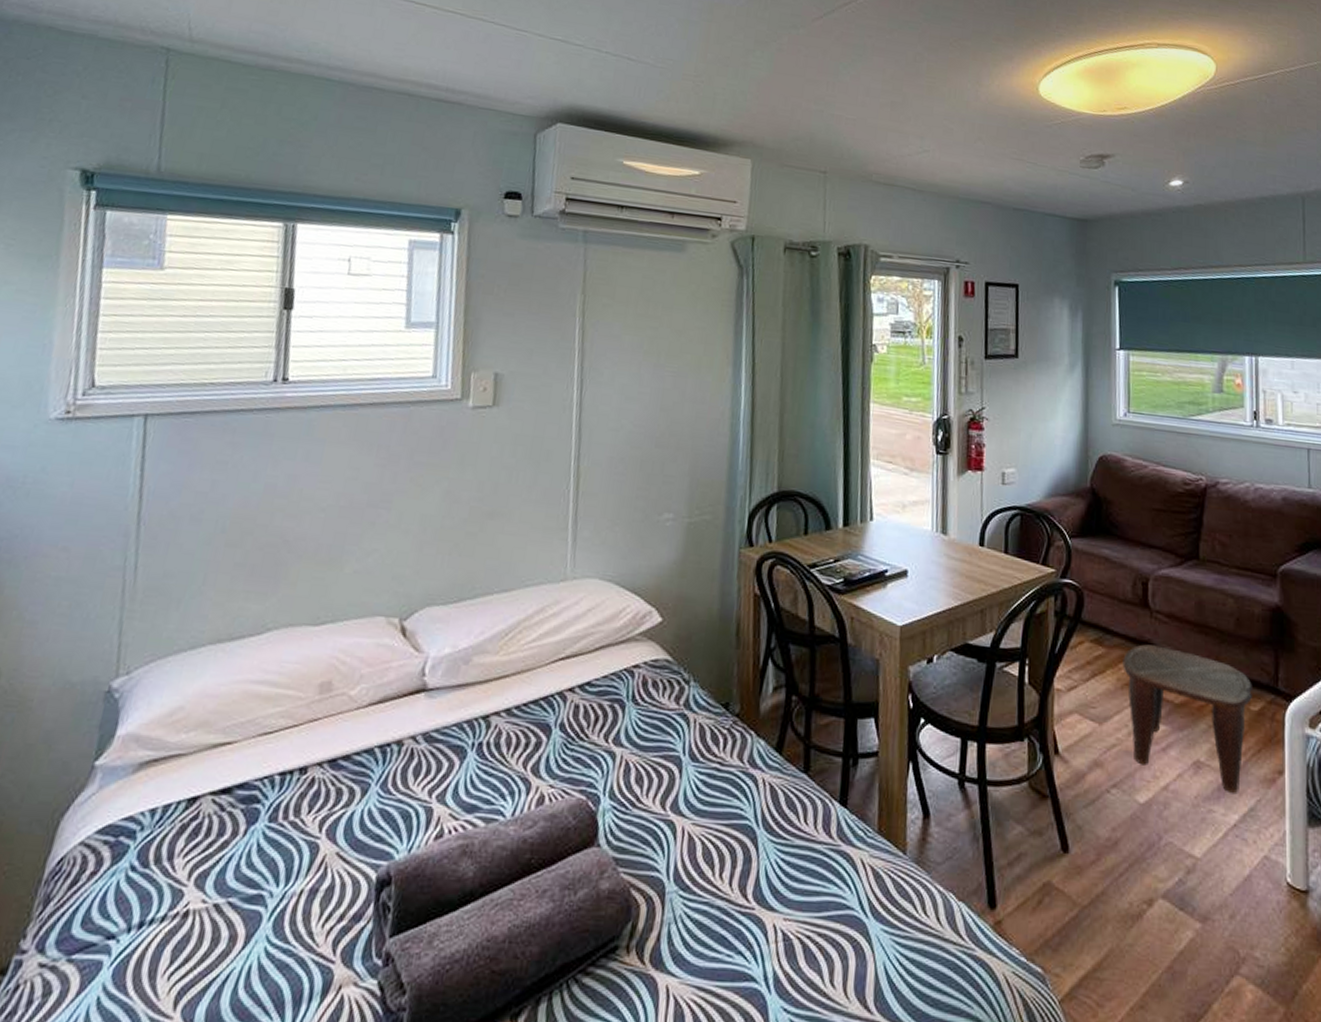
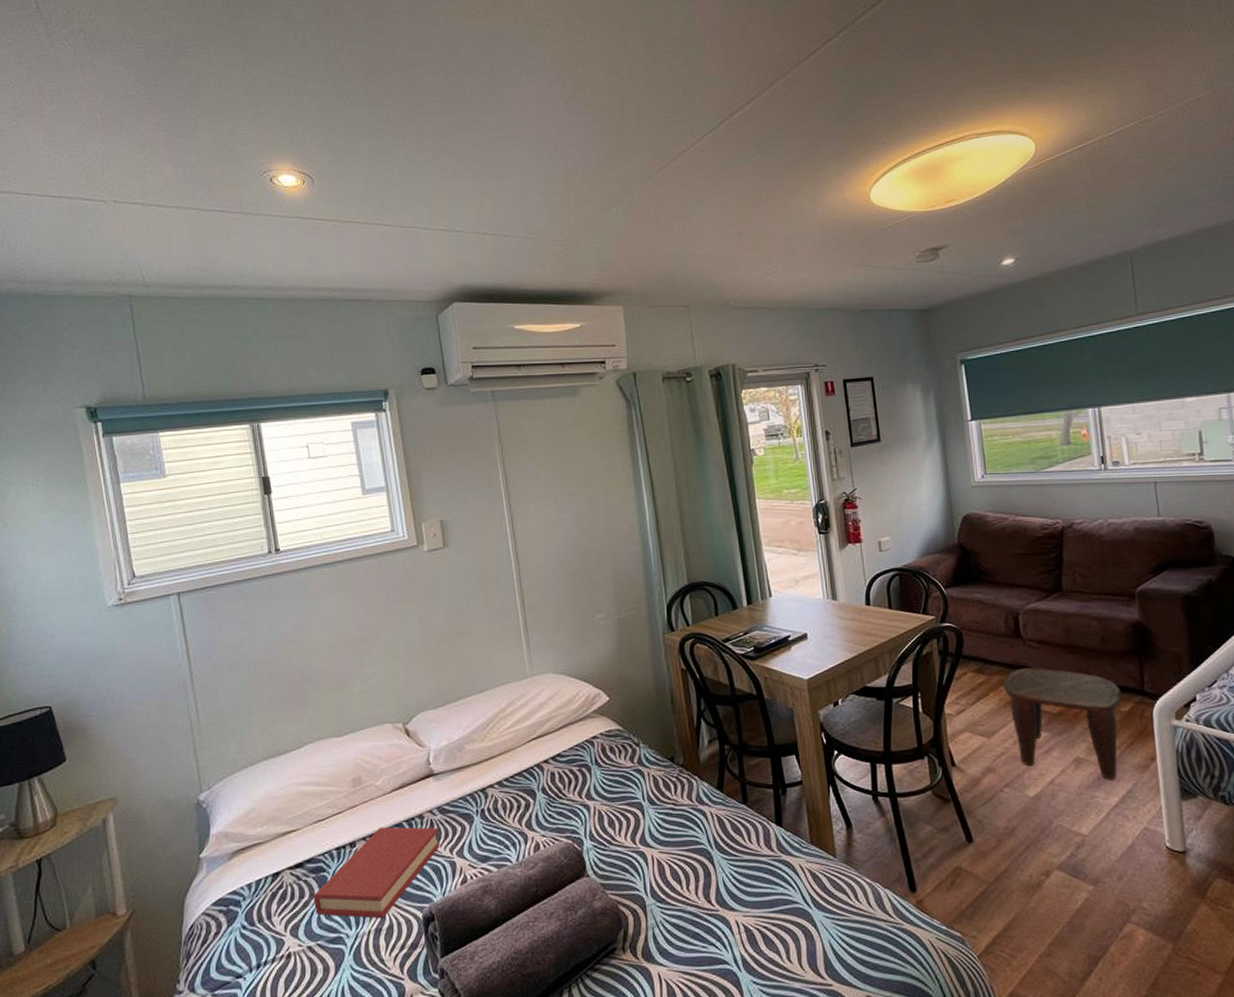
hardback book: none [235,752,419,874] -> present [313,827,440,918]

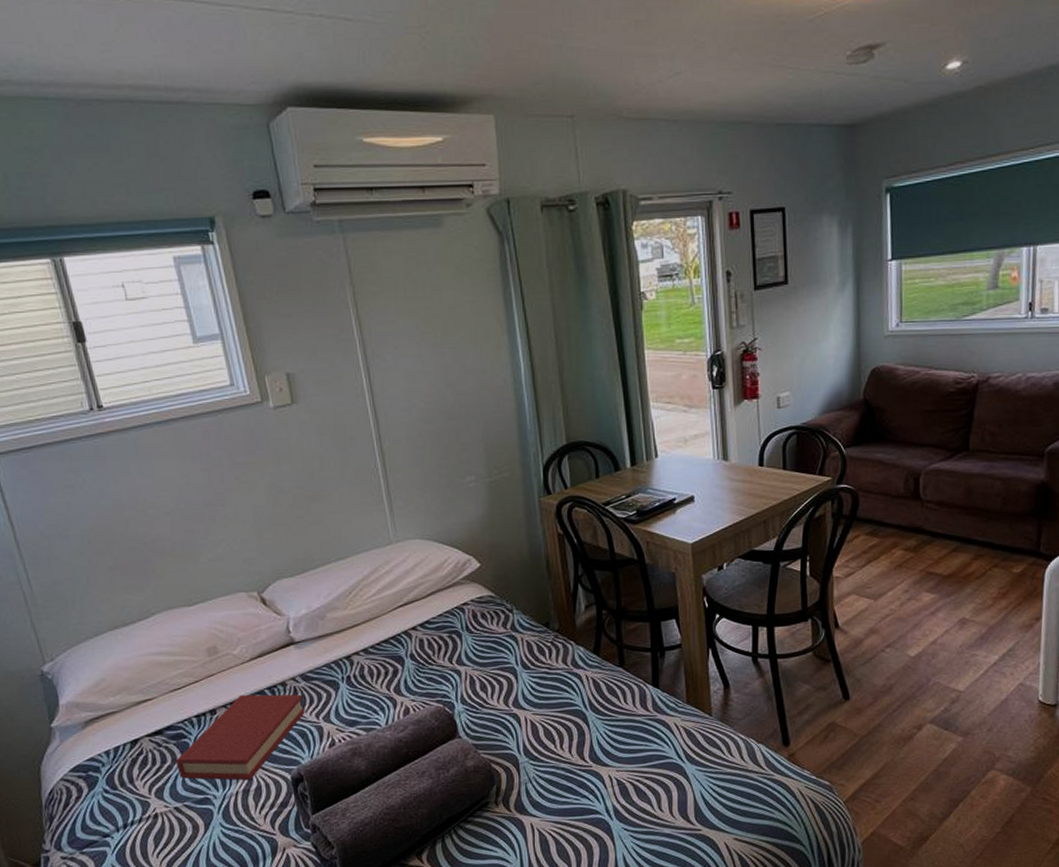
stool: present [1003,668,1122,780] -> none [895,530,1016,639]

